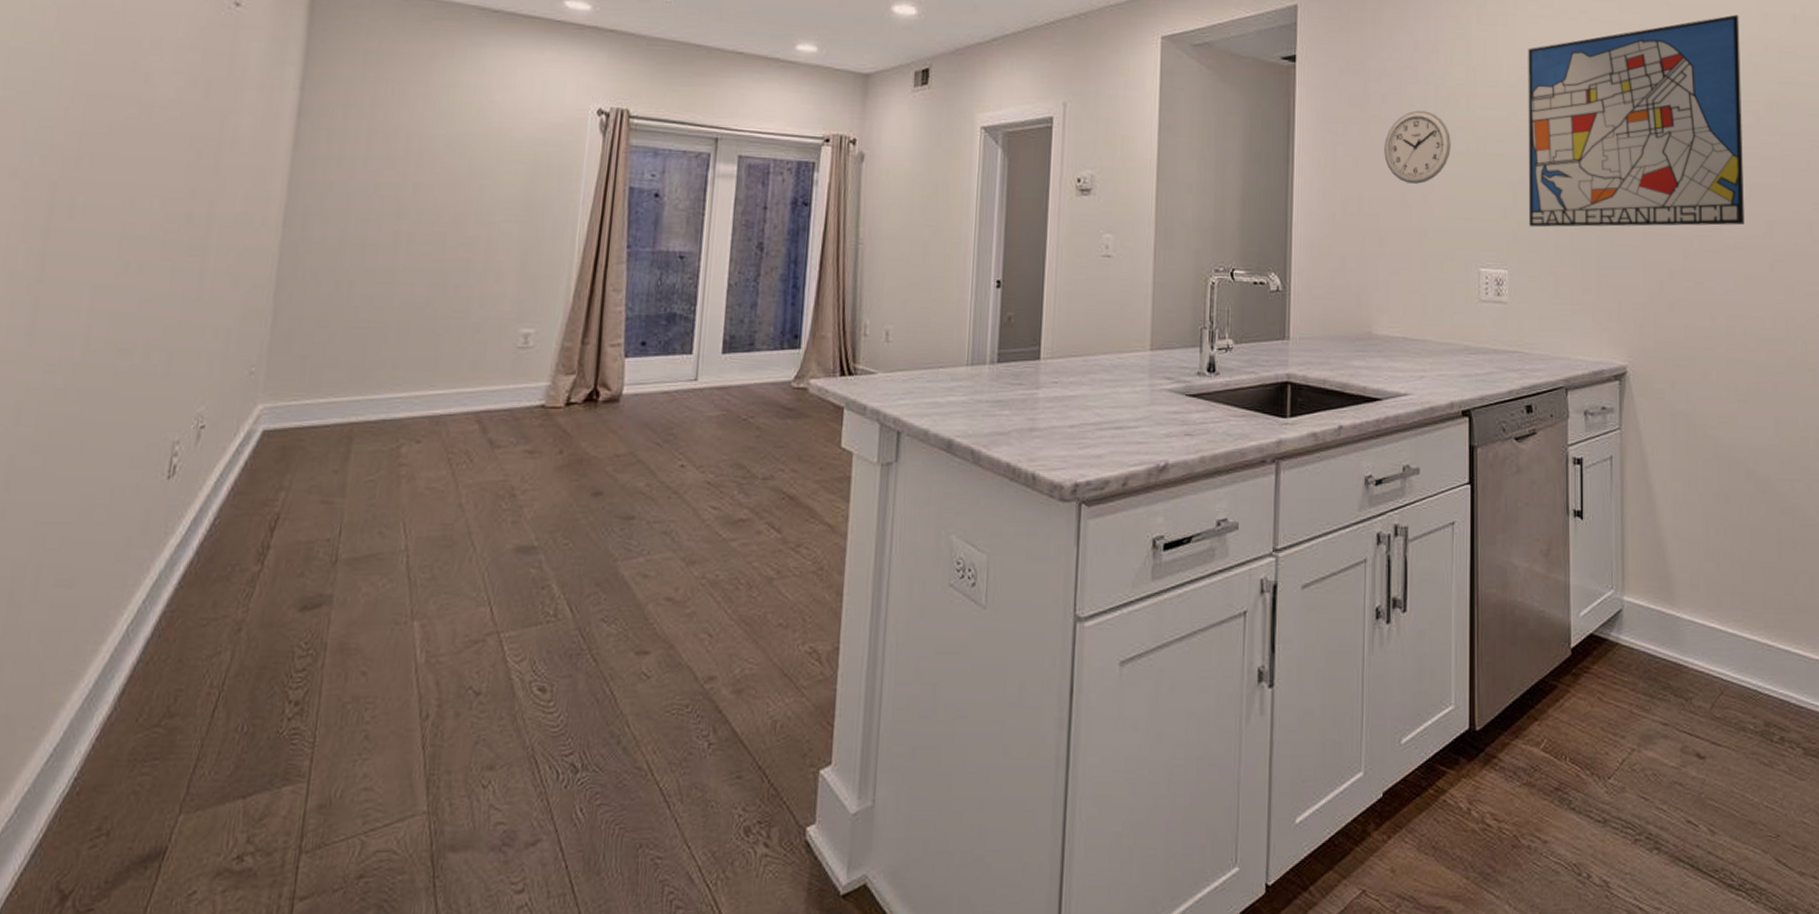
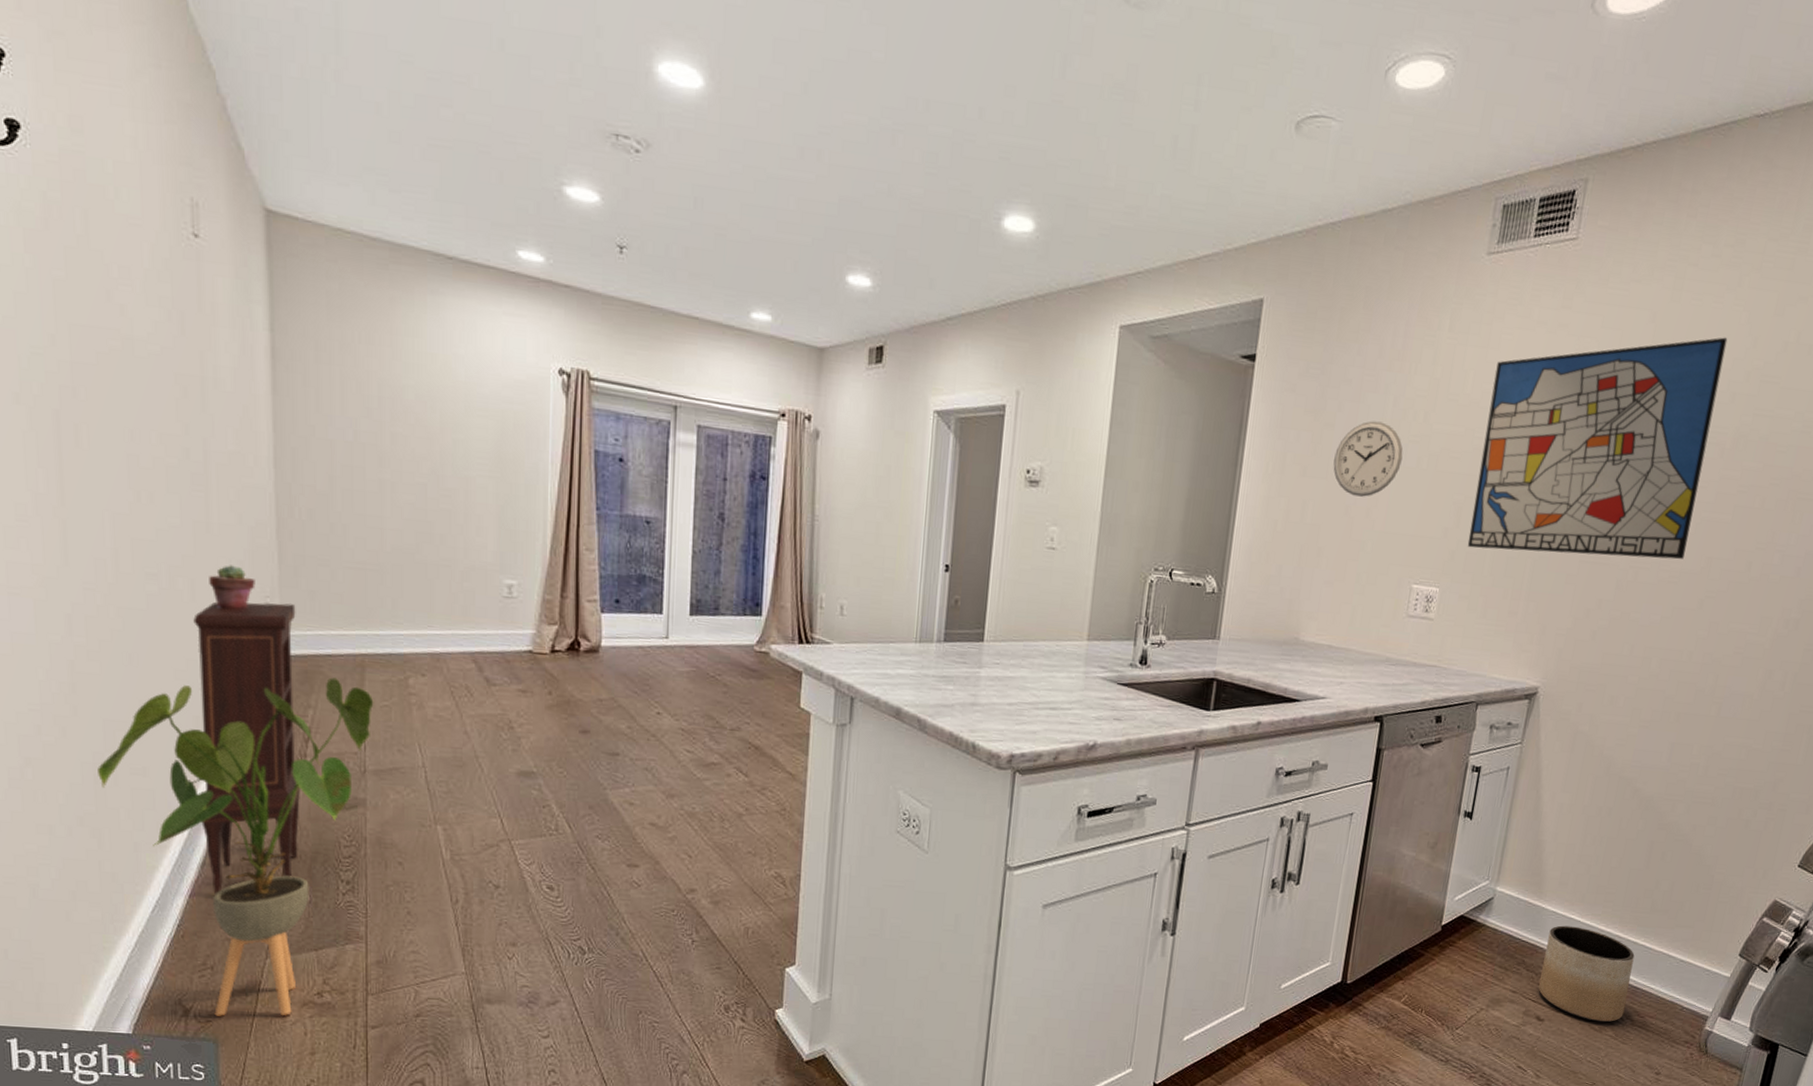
house plant: none [14,452,358,901] -> present [98,677,374,1016]
cabinet: none [127,372,284,734] -> present [193,601,301,895]
potted succulent: none [189,333,242,383] -> present [209,565,256,610]
planter: none [1690,637,1793,754] -> present [1538,925,1635,1023]

